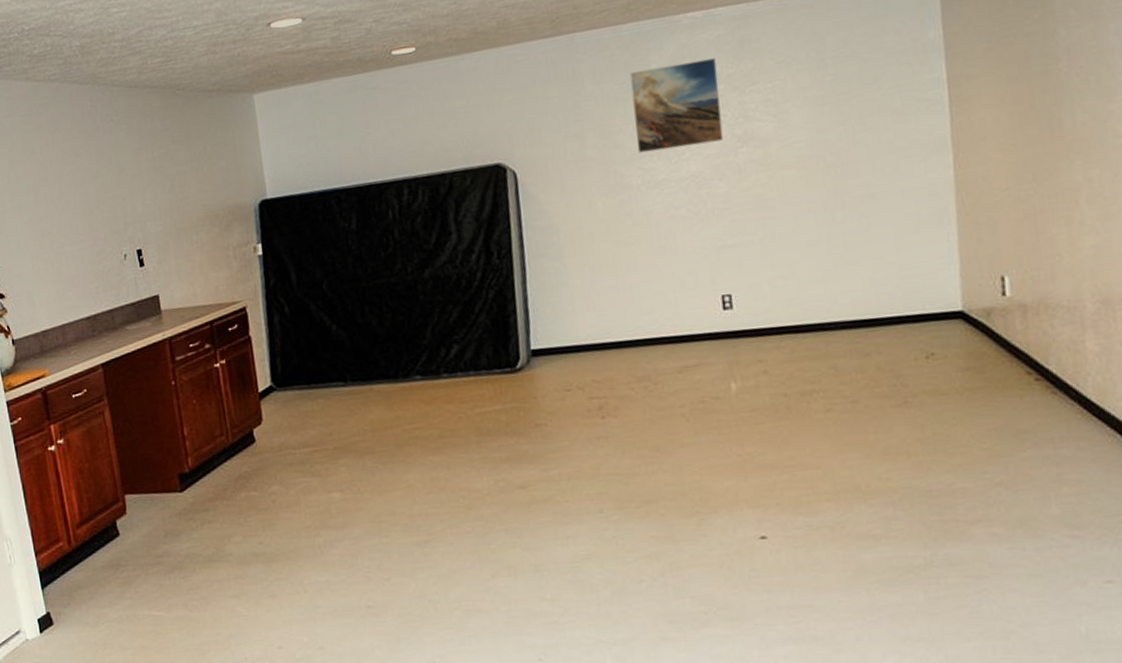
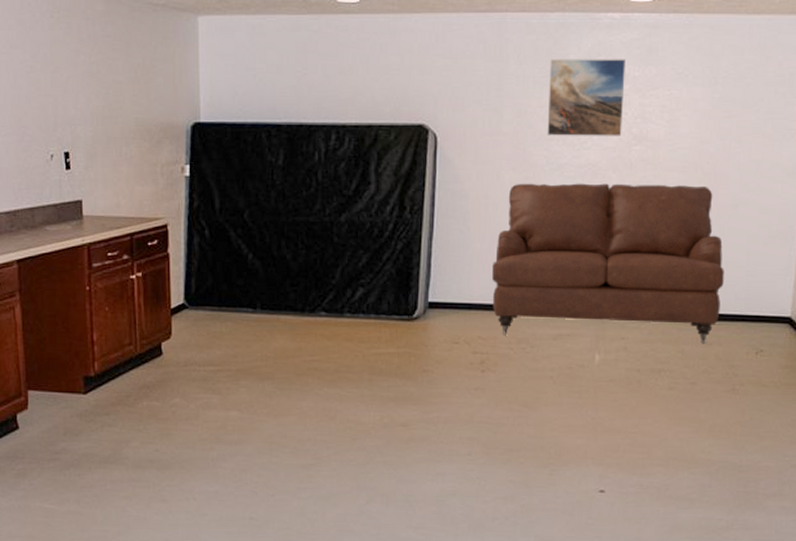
sofa: none [597,178,874,376] -> present [492,183,724,344]

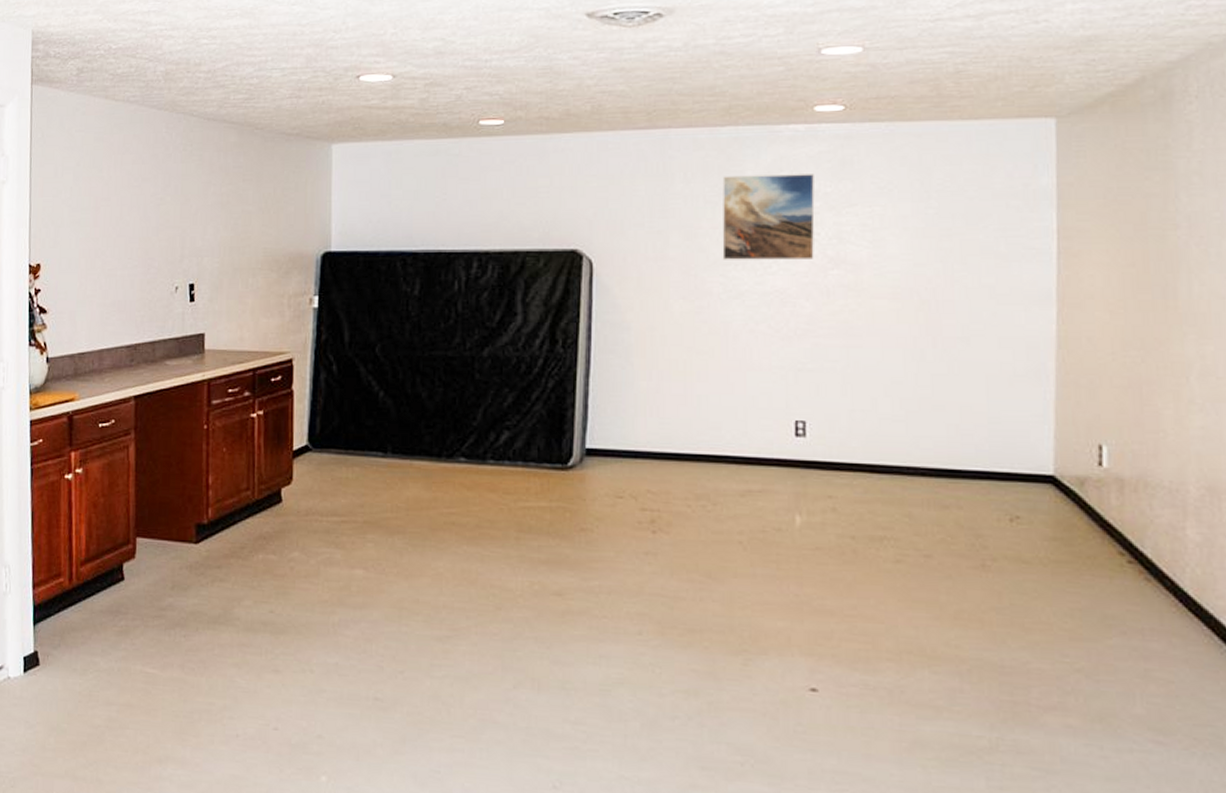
sofa: present [492,183,724,344] -> none [662,313,959,507]

